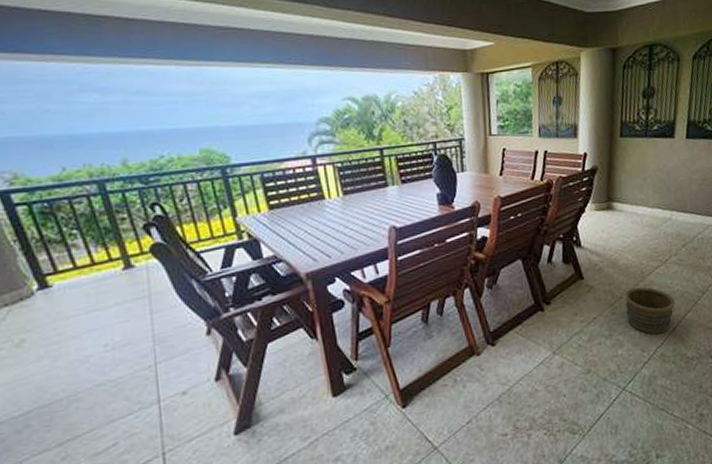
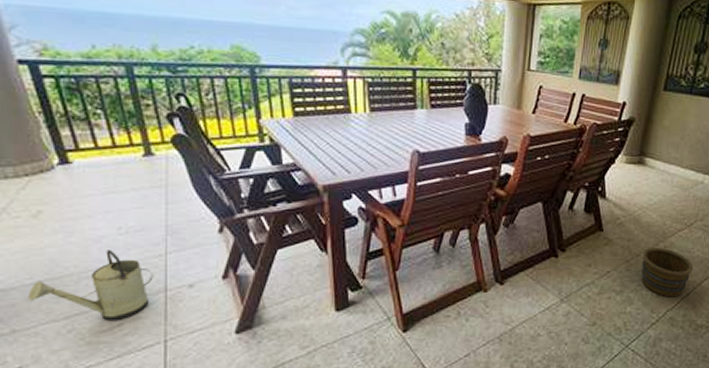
watering can: none [17,368,145,442] -> present [28,250,153,322]

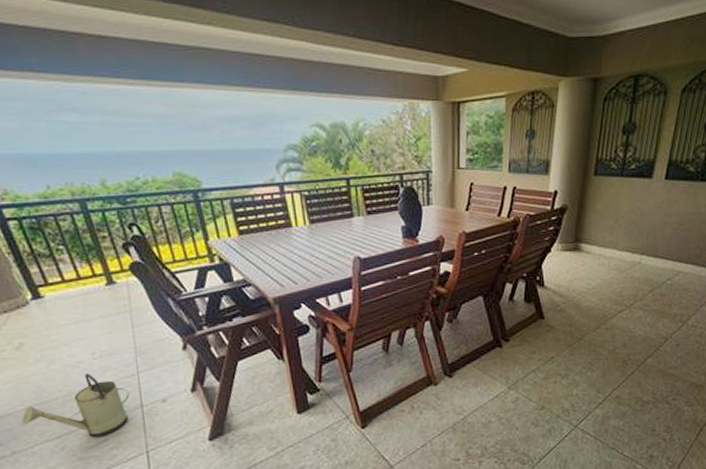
planter pot: present [641,247,694,297] -> none [585,329,637,377]

